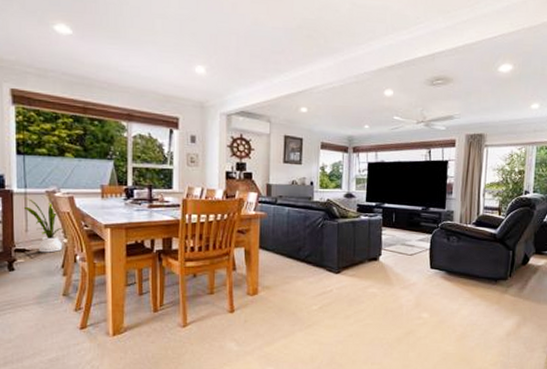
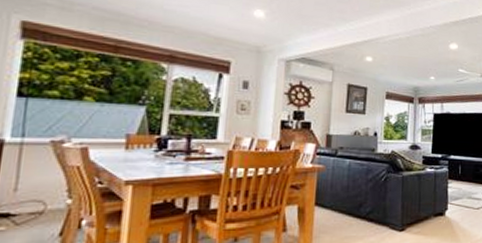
house plant: present [23,198,64,253] -> none [15,149,70,217]

